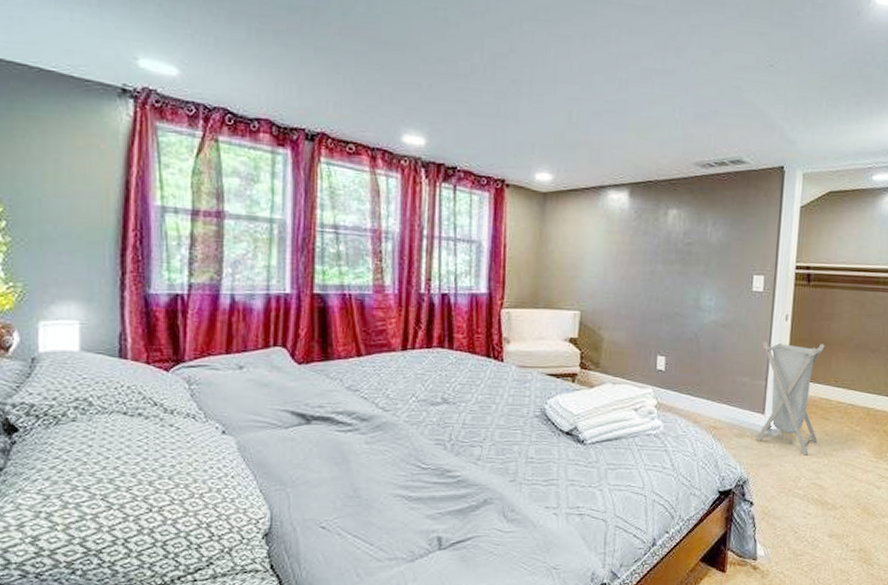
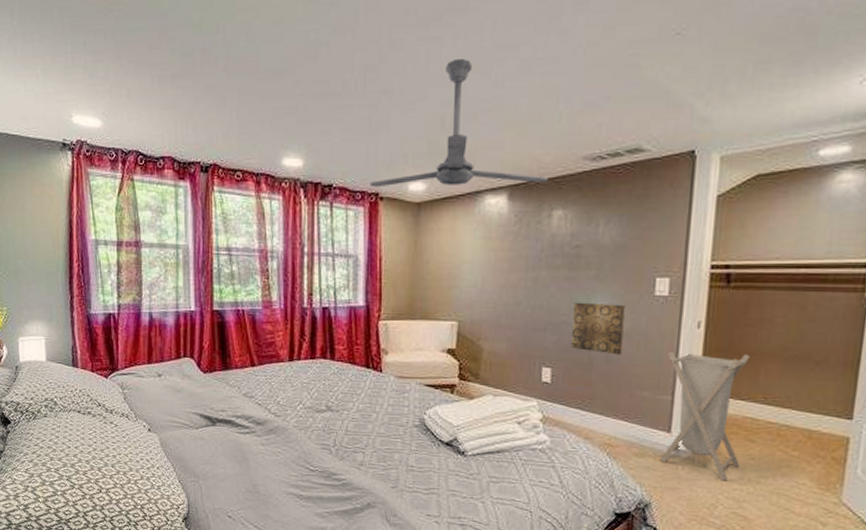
ceiling fan: none [496,59,665,183] -> present [370,59,548,188]
wall art: none [682,295,729,344] -> present [570,302,625,355]

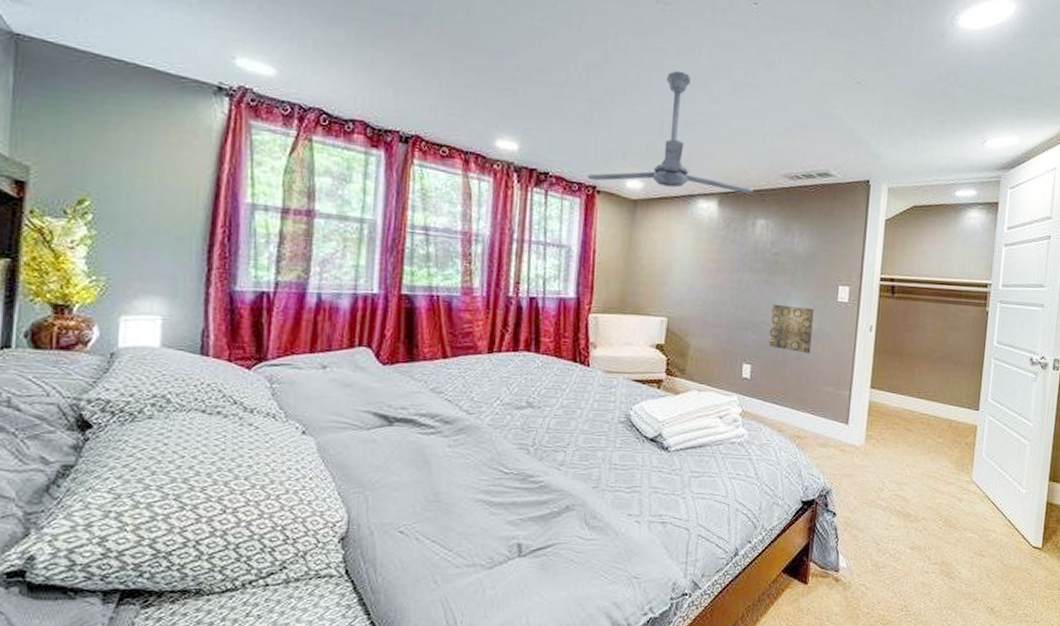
laundry hamper: present [659,351,750,481] -> none [839,351,908,467]

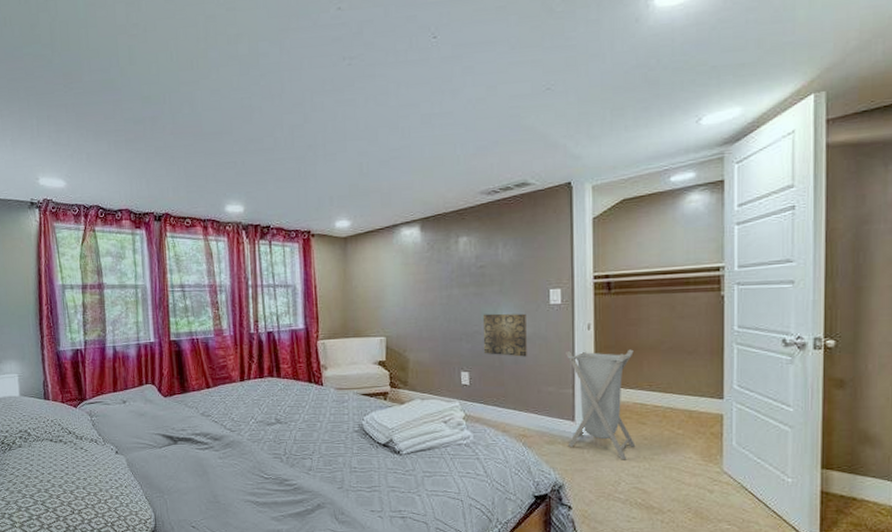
ceiling fan: present [587,71,753,194] -> none [302,116,452,227]
laundry hamper: none [839,351,908,467] -> present [566,349,636,460]

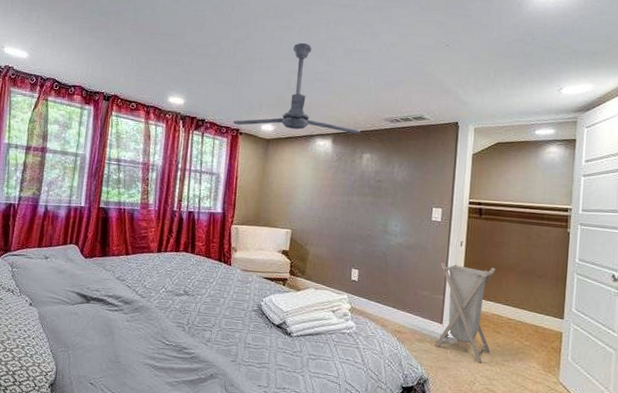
ceiling fan: none [302,116,452,227] -> present [233,43,360,134]
wall art: present [482,313,527,357] -> none [373,221,412,263]

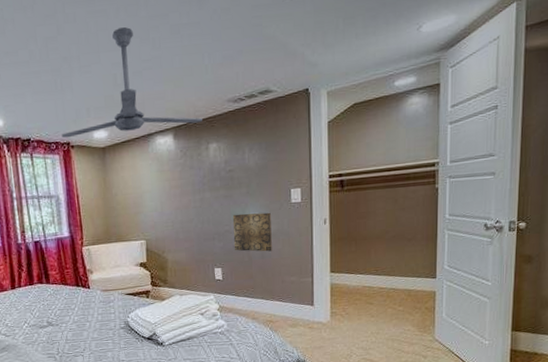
wall art: none [373,221,412,263] -> present [232,212,272,252]
laundry hamper: present [434,262,496,363] -> none [305,239,365,336]

